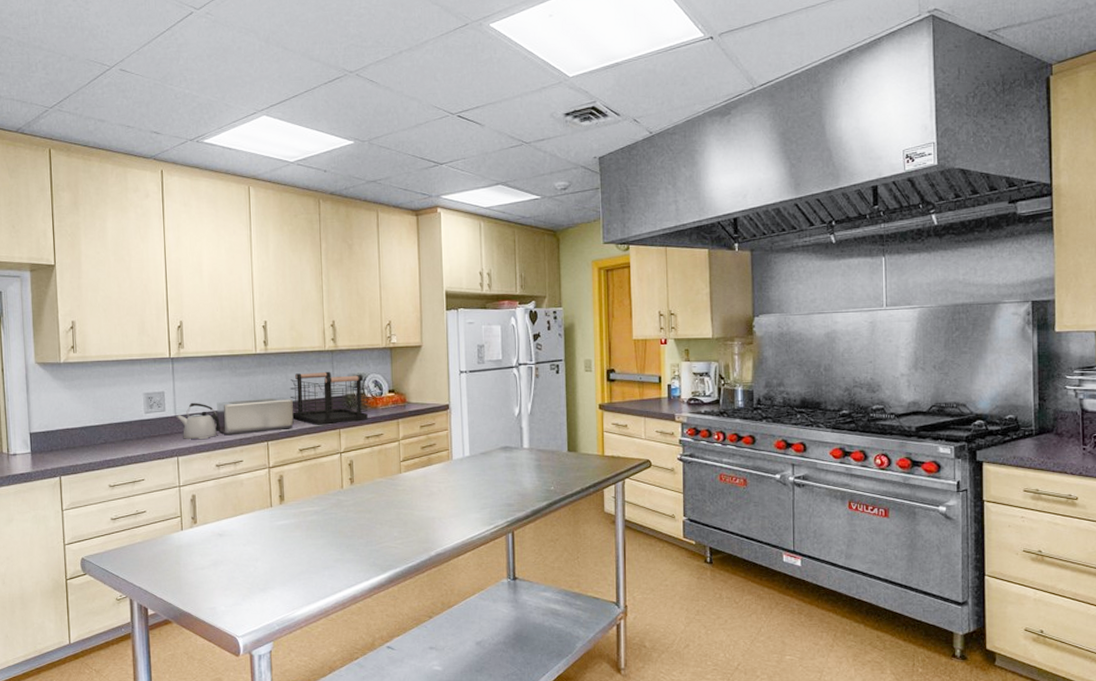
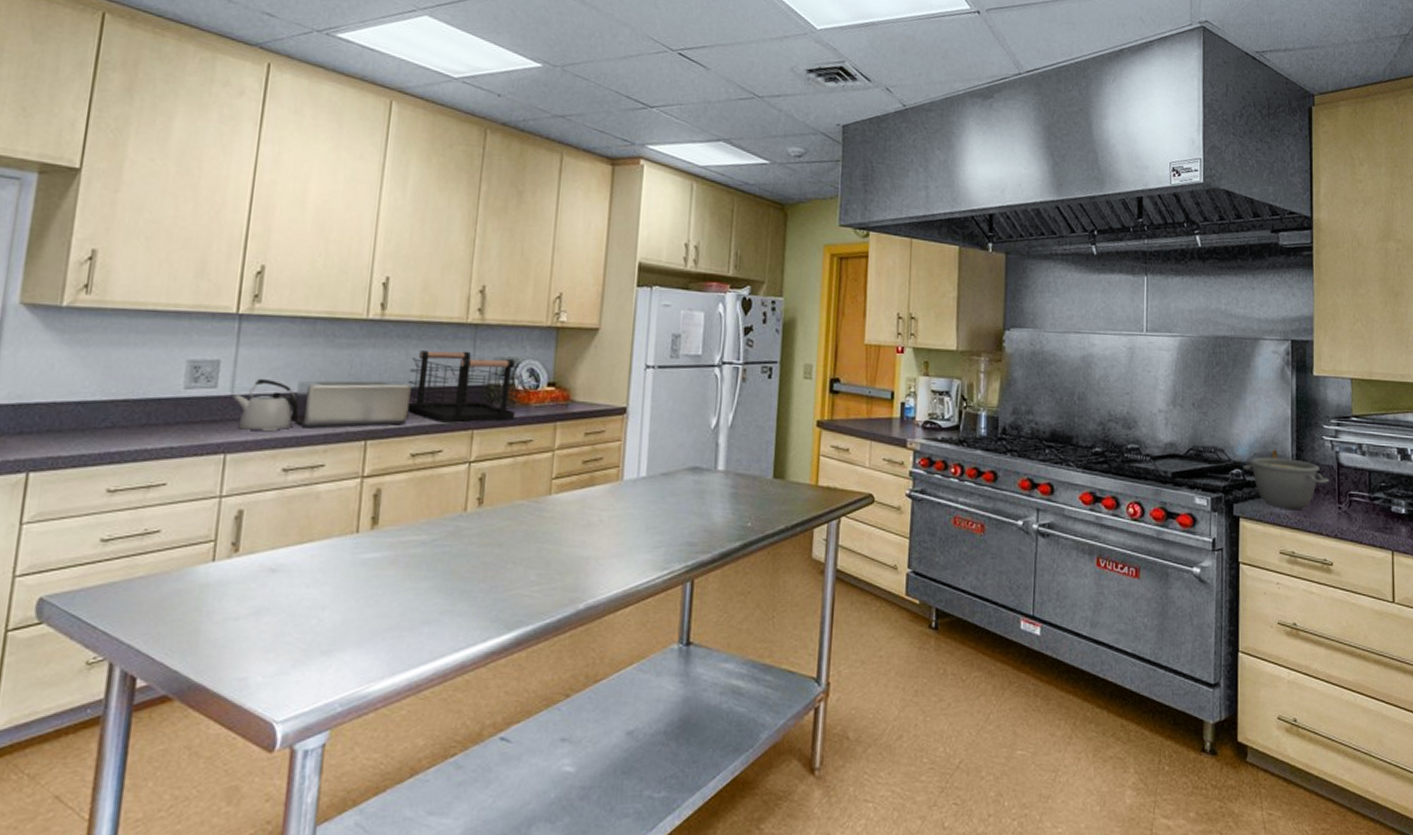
cooking pot: none [985,401,1074,454] -> present [1243,449,1330,511]

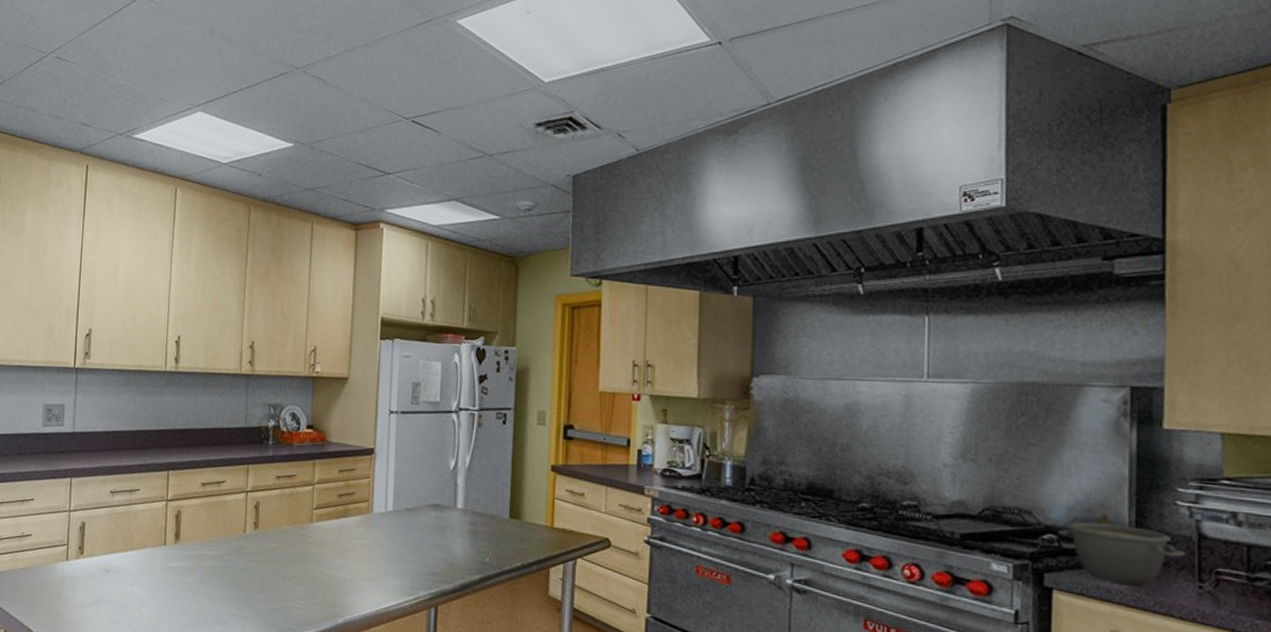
kettle: present [232,378,299,432] -> none [74,419,120,462]
toaster: present [294,380,411,429] -> none [116,421,200,460]
dish rack: present [407,350,519,423] -> none [198,397,284,458]

